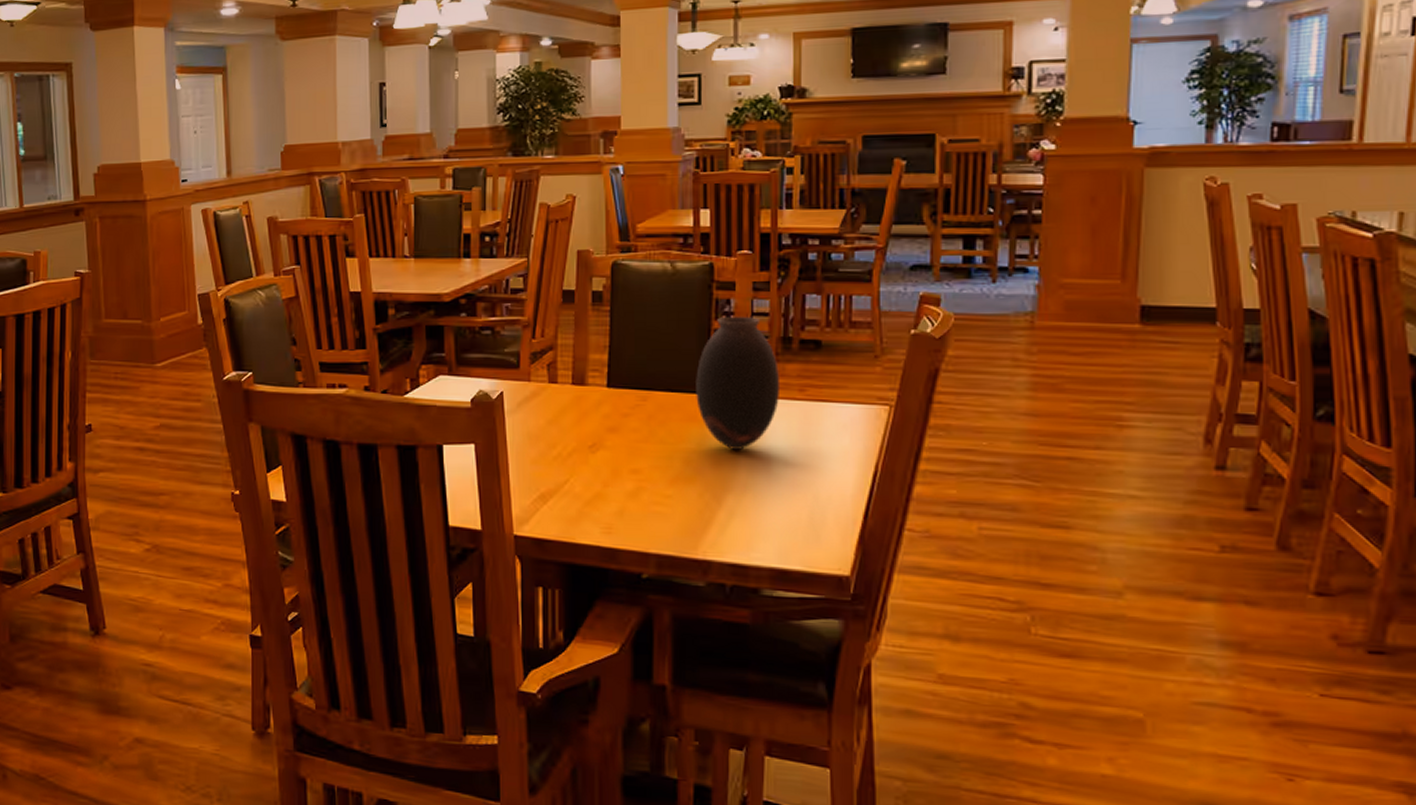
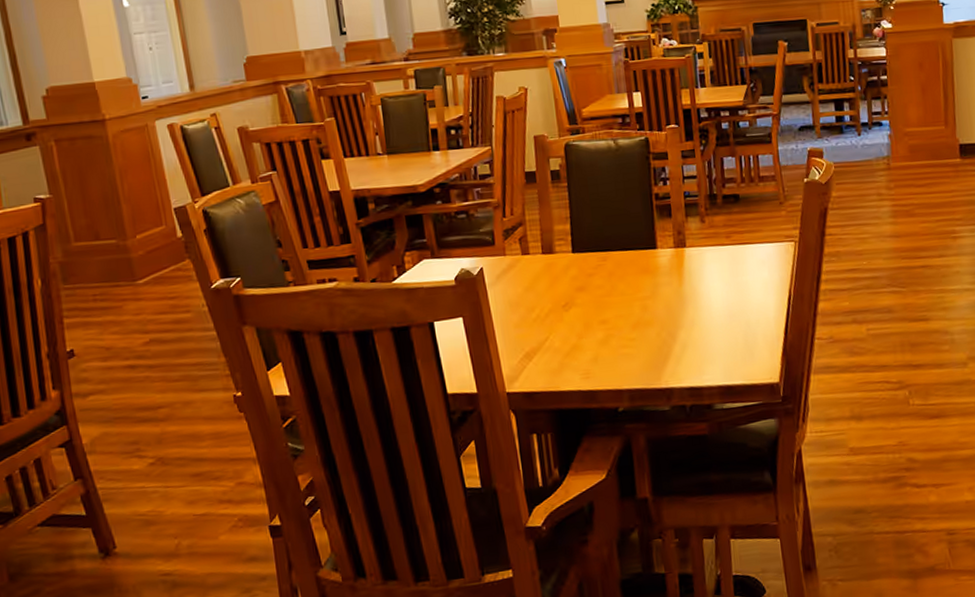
vase: present [696,316,781,450] -> none [644,180,712,293]

